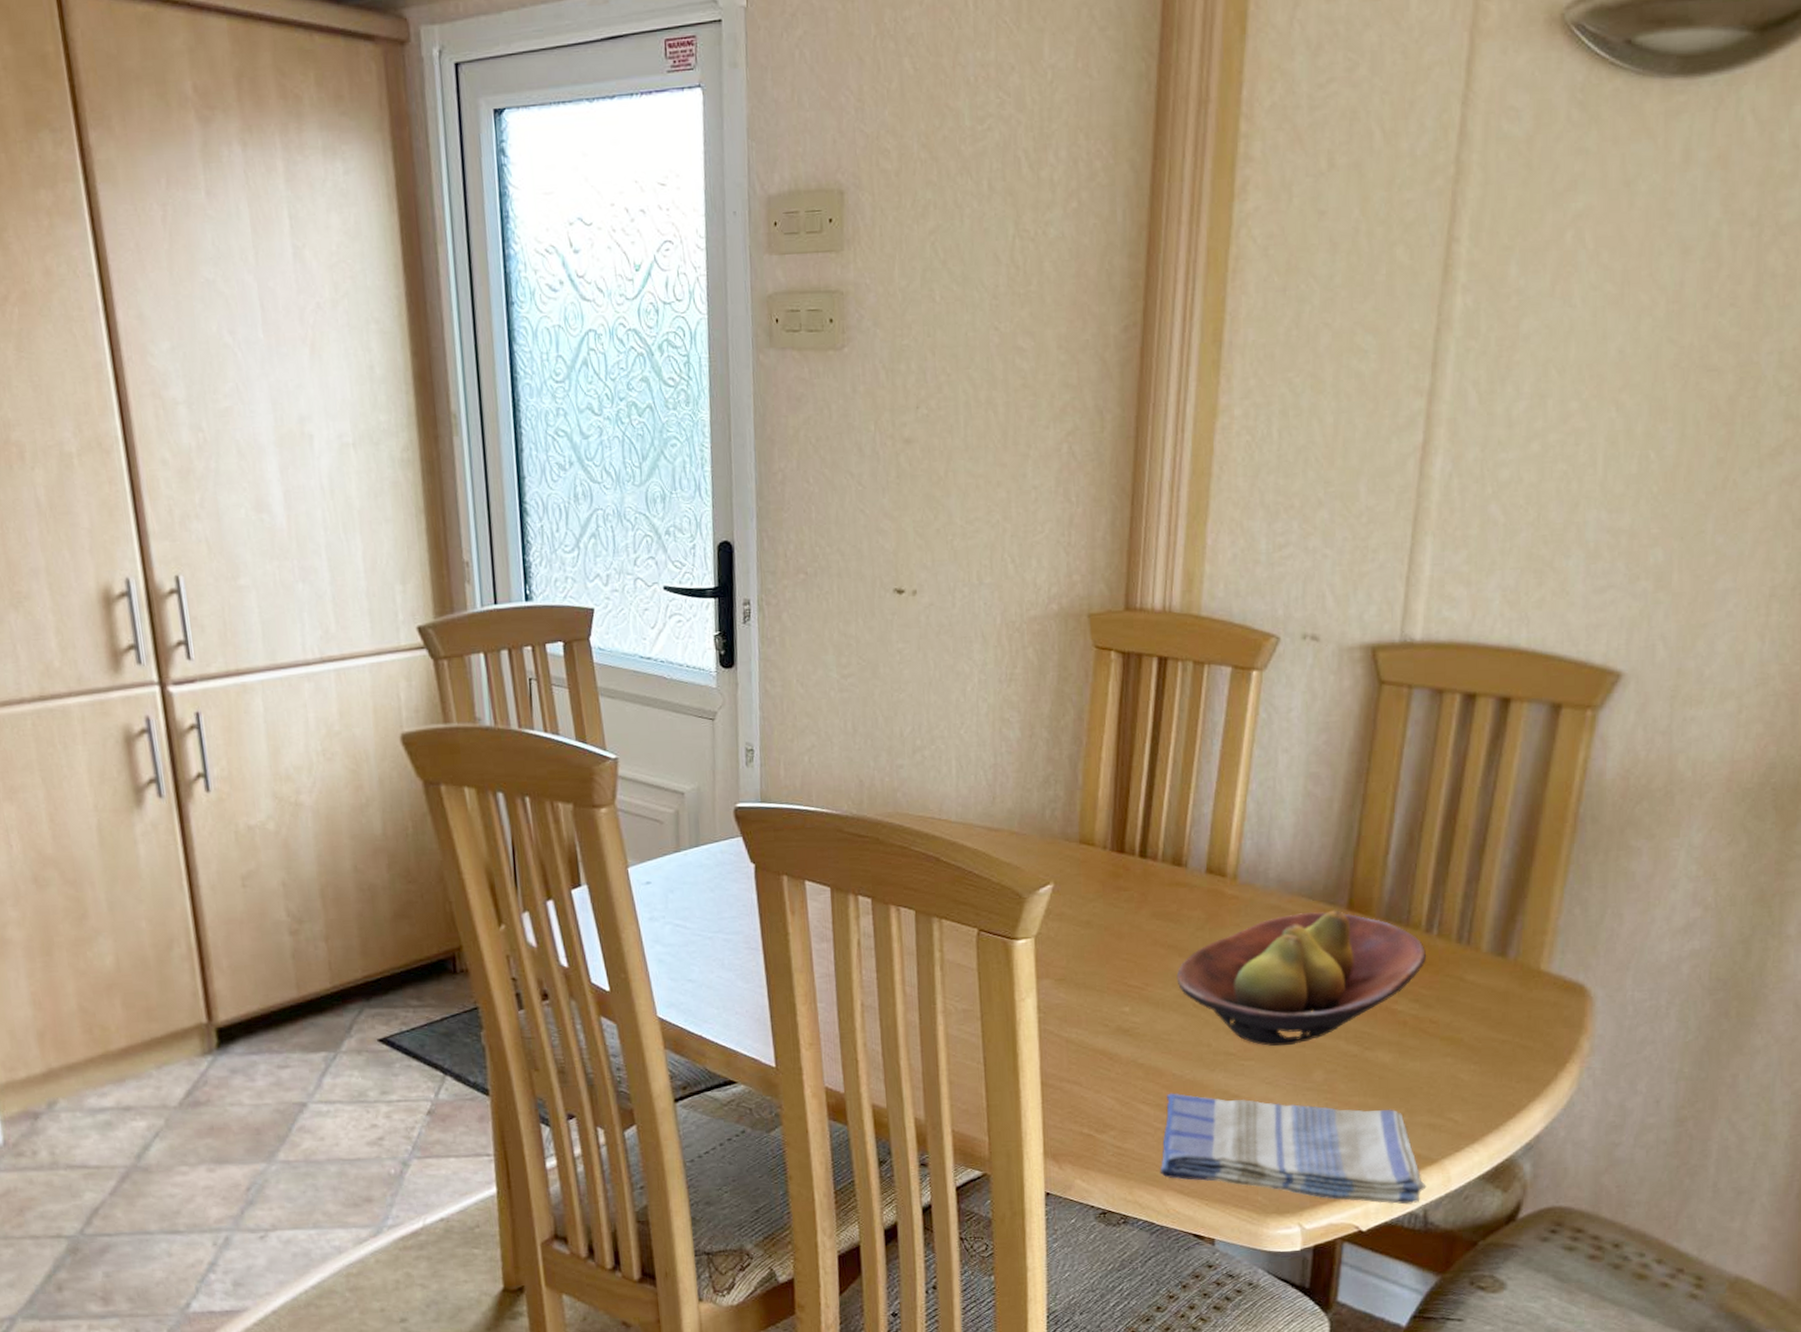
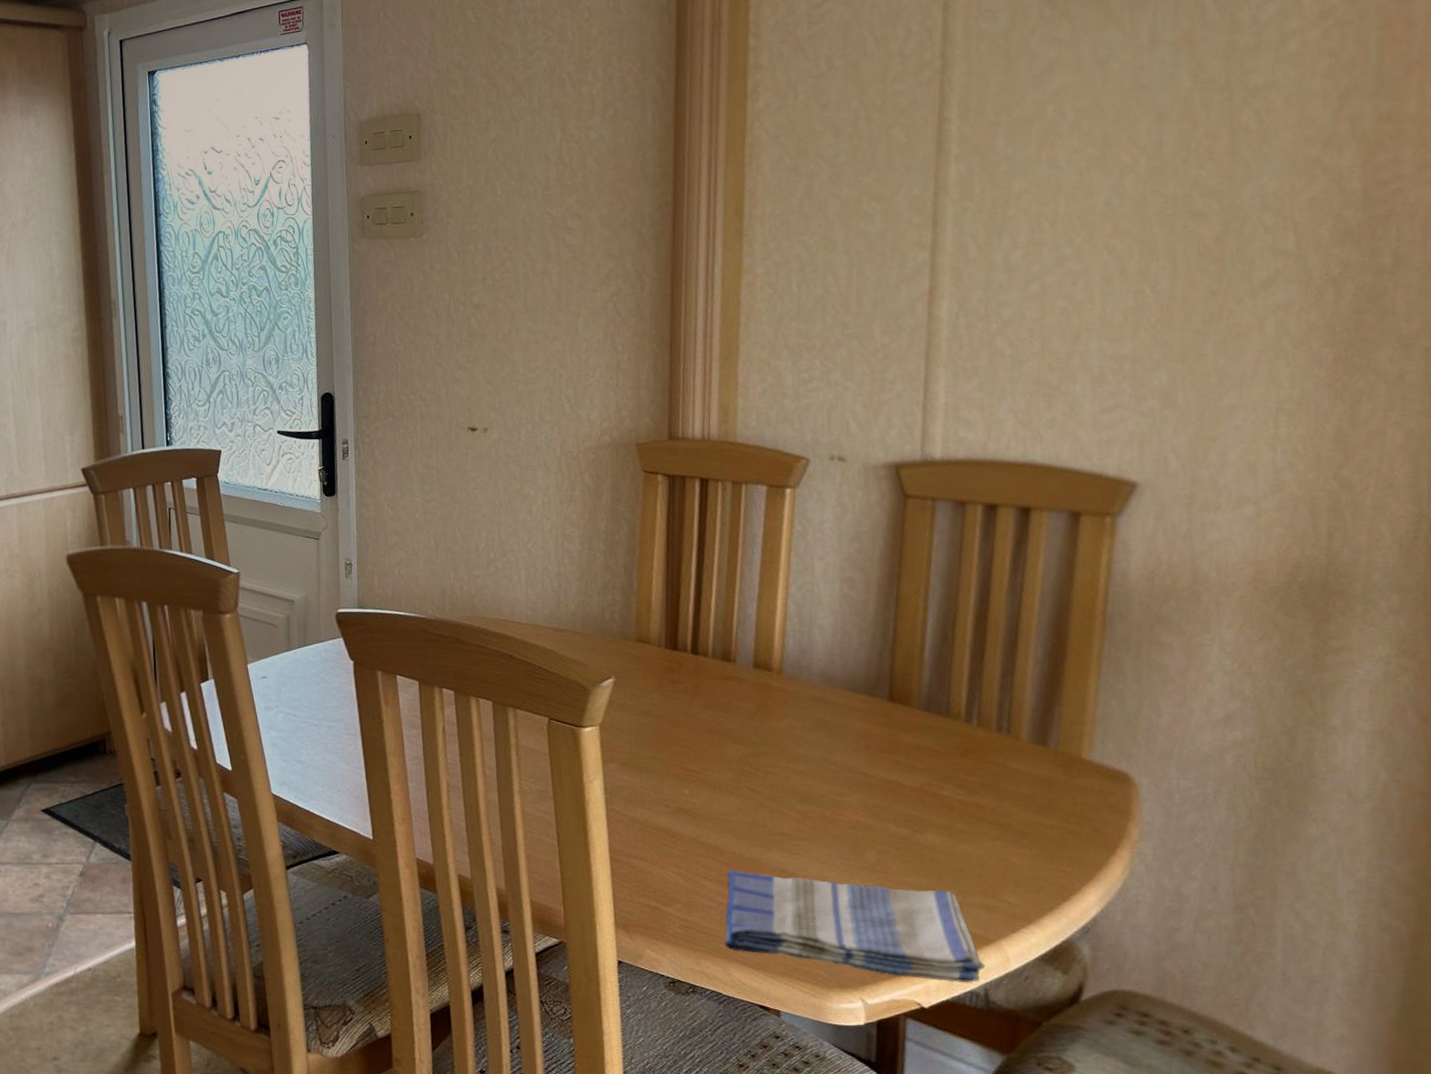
fruit bowl: present [1176,910,1427,1047] -> none [731,701,969,828]

